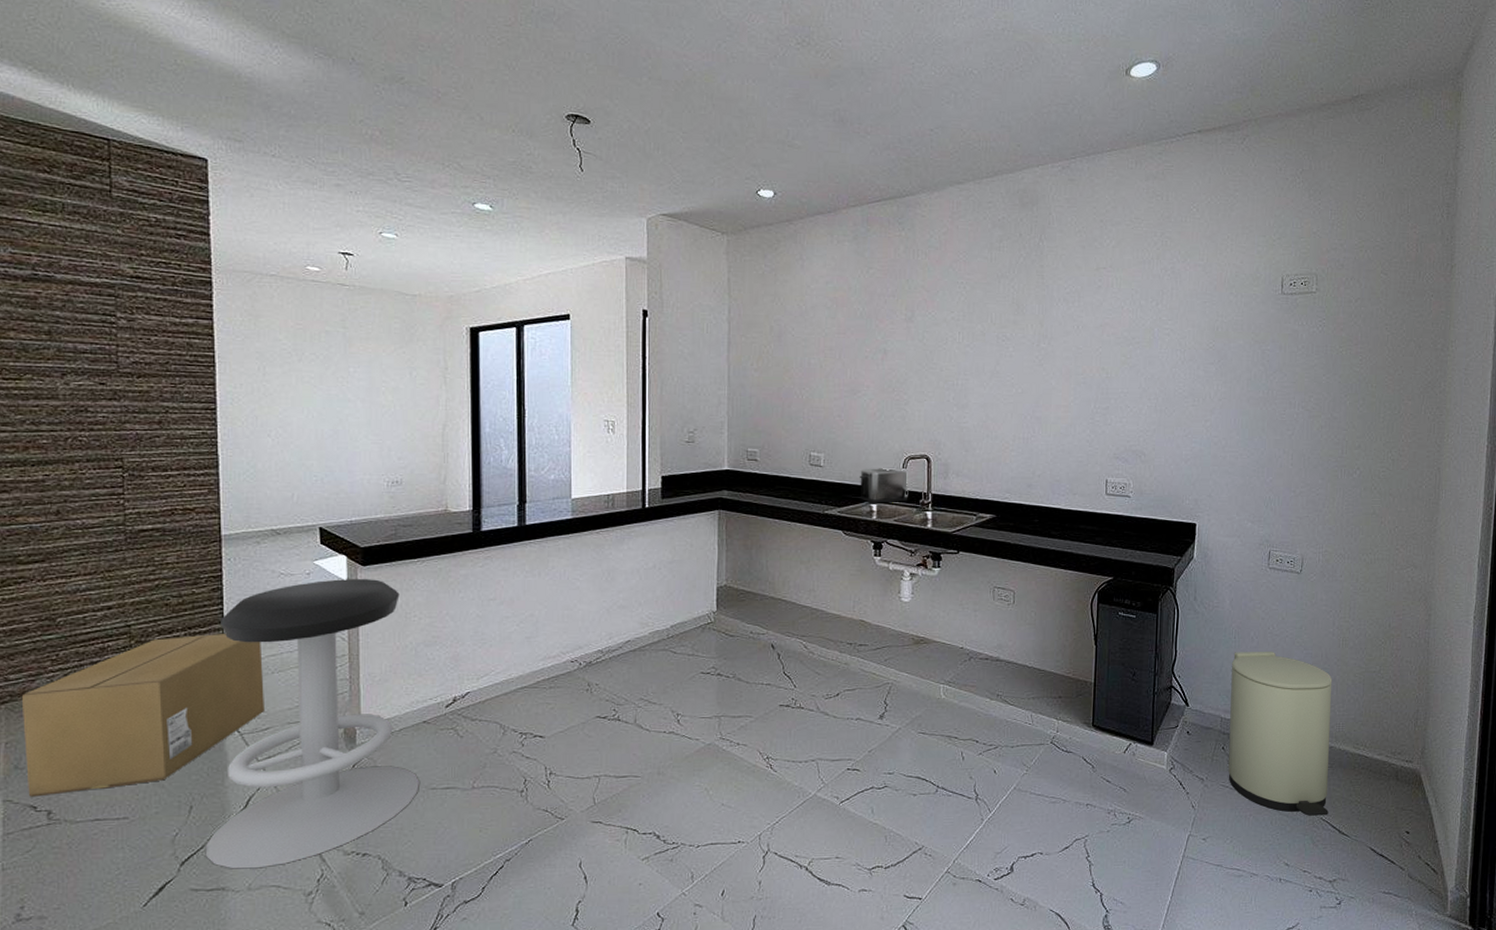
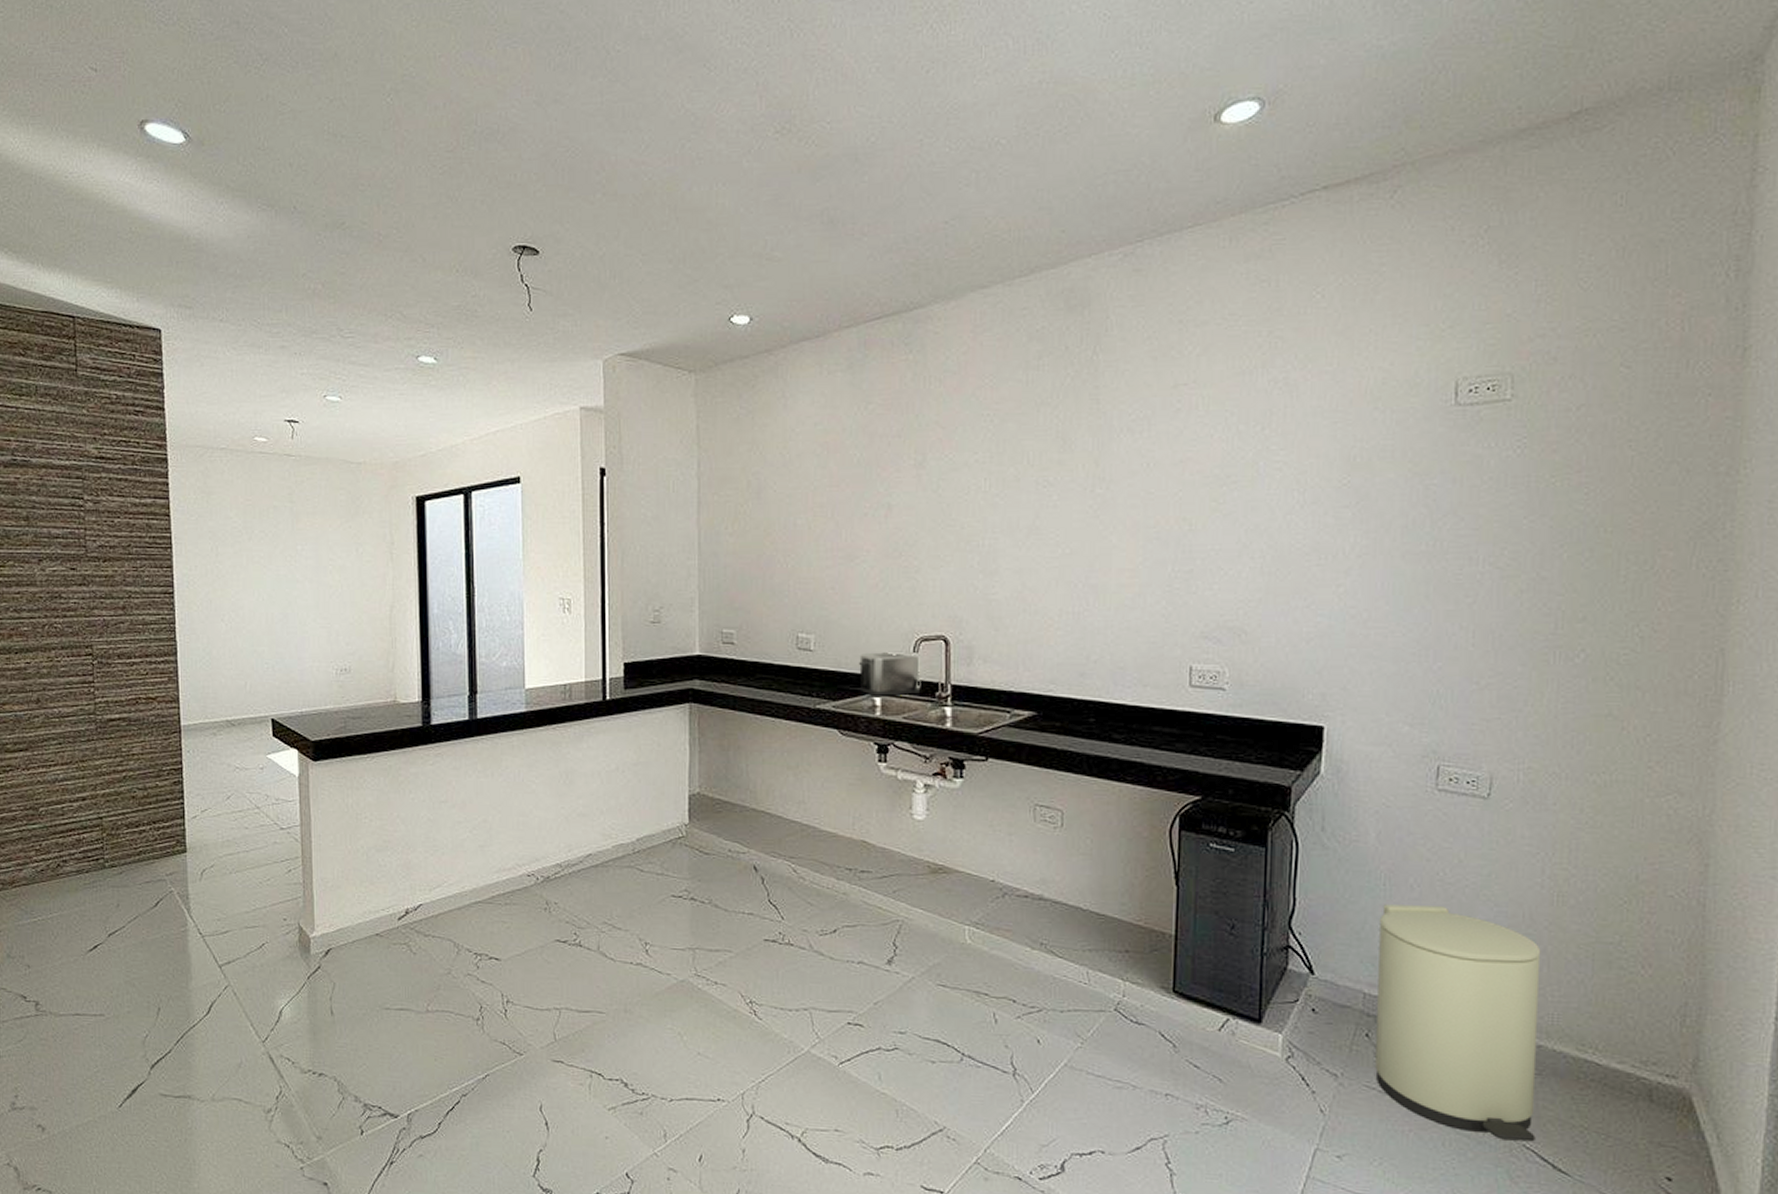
box: present [21,634,264,797] -> none [11,829,223,987]
bar stool: present [205,579,421,869] -> none [172,775,374,1079]

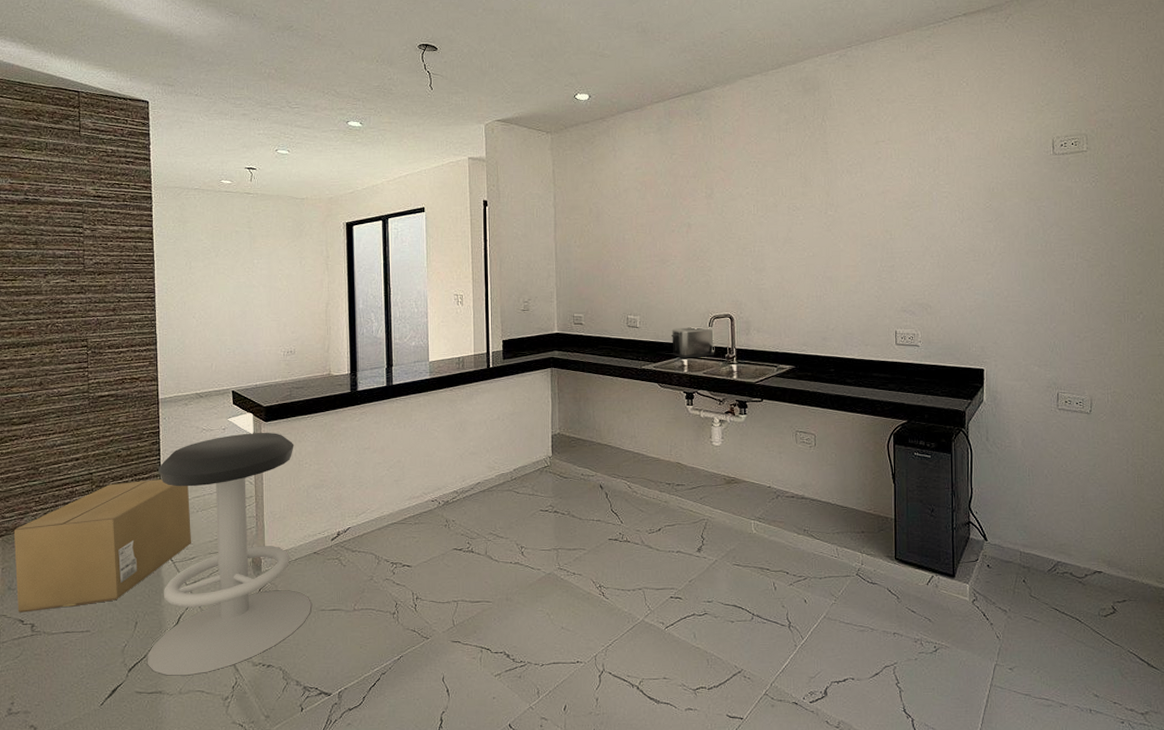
box: none [11,829,223,987] -> present [13,479,191,613]
bar stool: none [172,775,374,1079] -> present [147,433,313,676]
pedal bin: present [1375,904,1541,1142] -> none [1028,489,1135,648]

